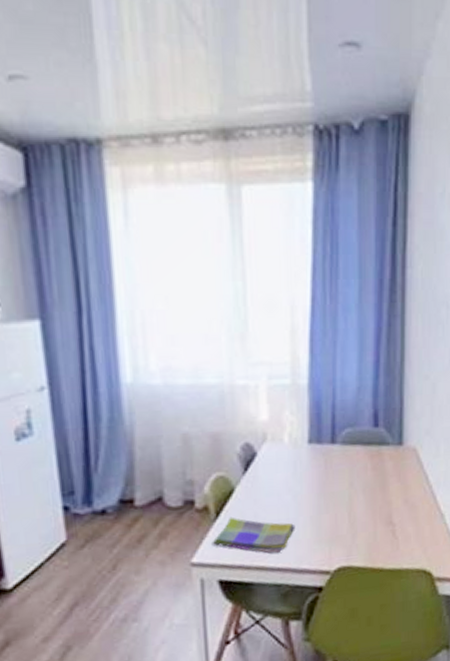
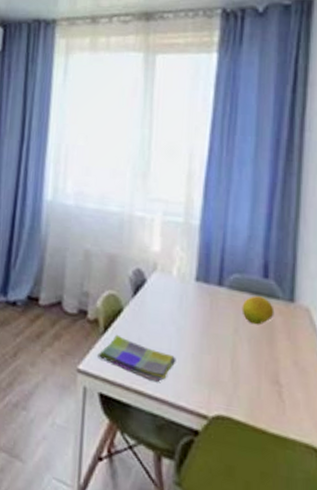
fruit: none [355,446,386,475] -> present [241,296,275,325]

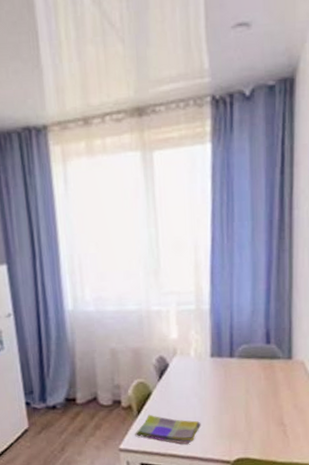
fruit: present [241,296,275,325] -> none [250,360,277,383]

